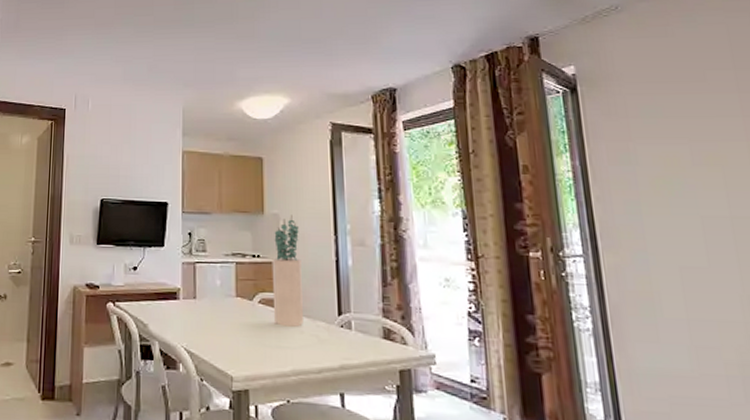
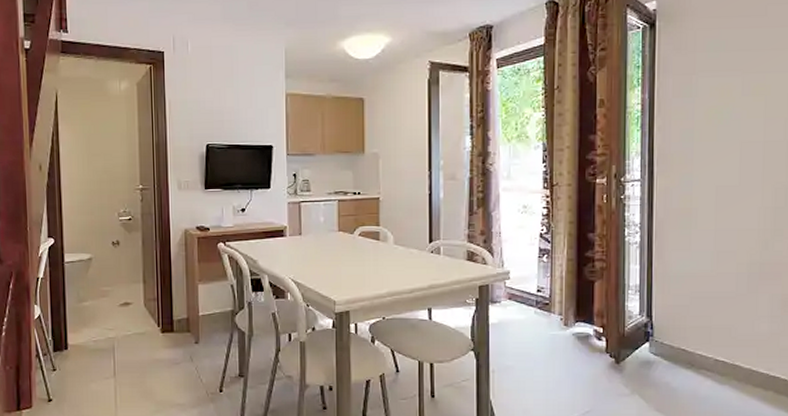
vase: present [272,215,303,327] -> none [371,153,398,255]

